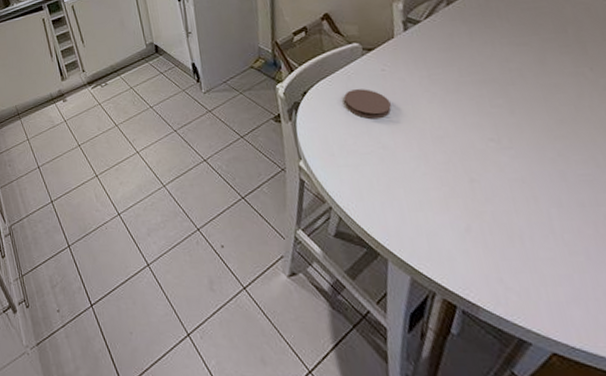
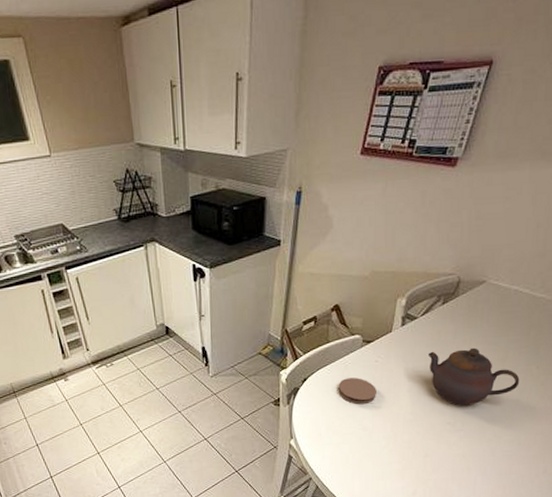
teapot: none [443,50,573,119] -> present [427,347,520,406]

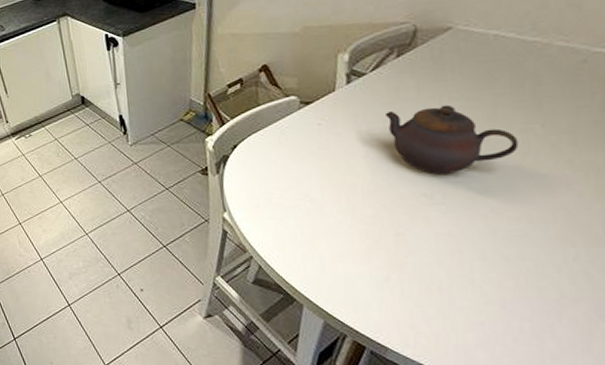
coaster: present [338,378,376,404] -> none [275,143,324,173]

